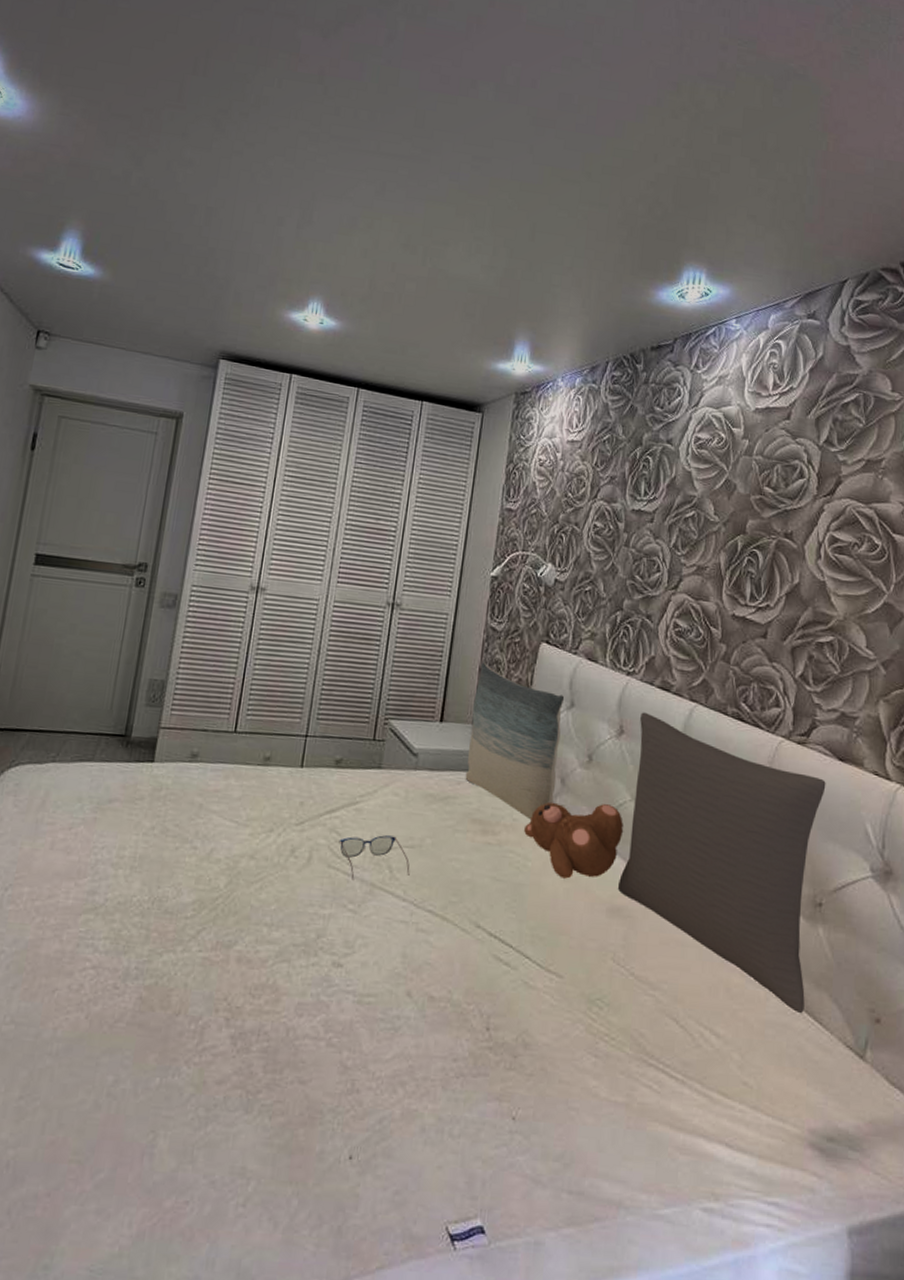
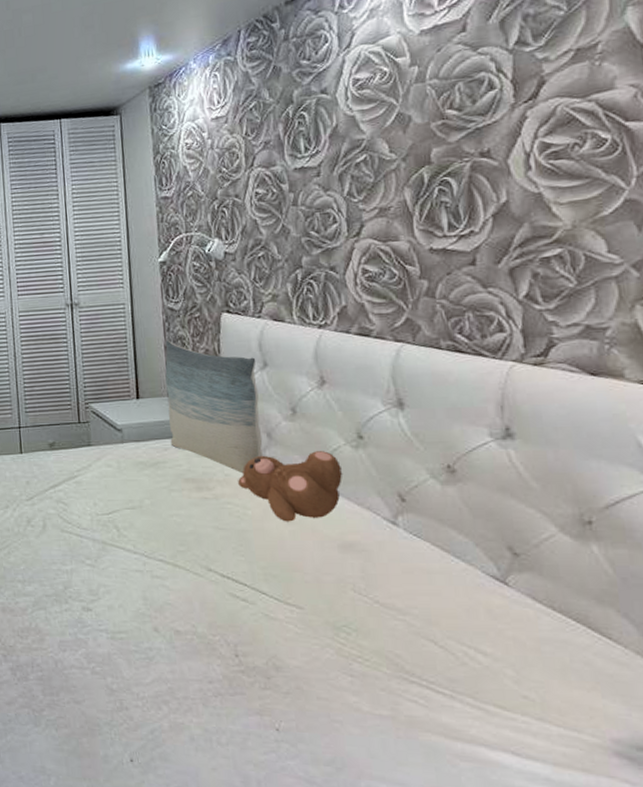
glasses: present [339,835,410,881] -> none [66,501,136,541]
pillow: present [618,712,826,1014] -> none [341,360,587,630]

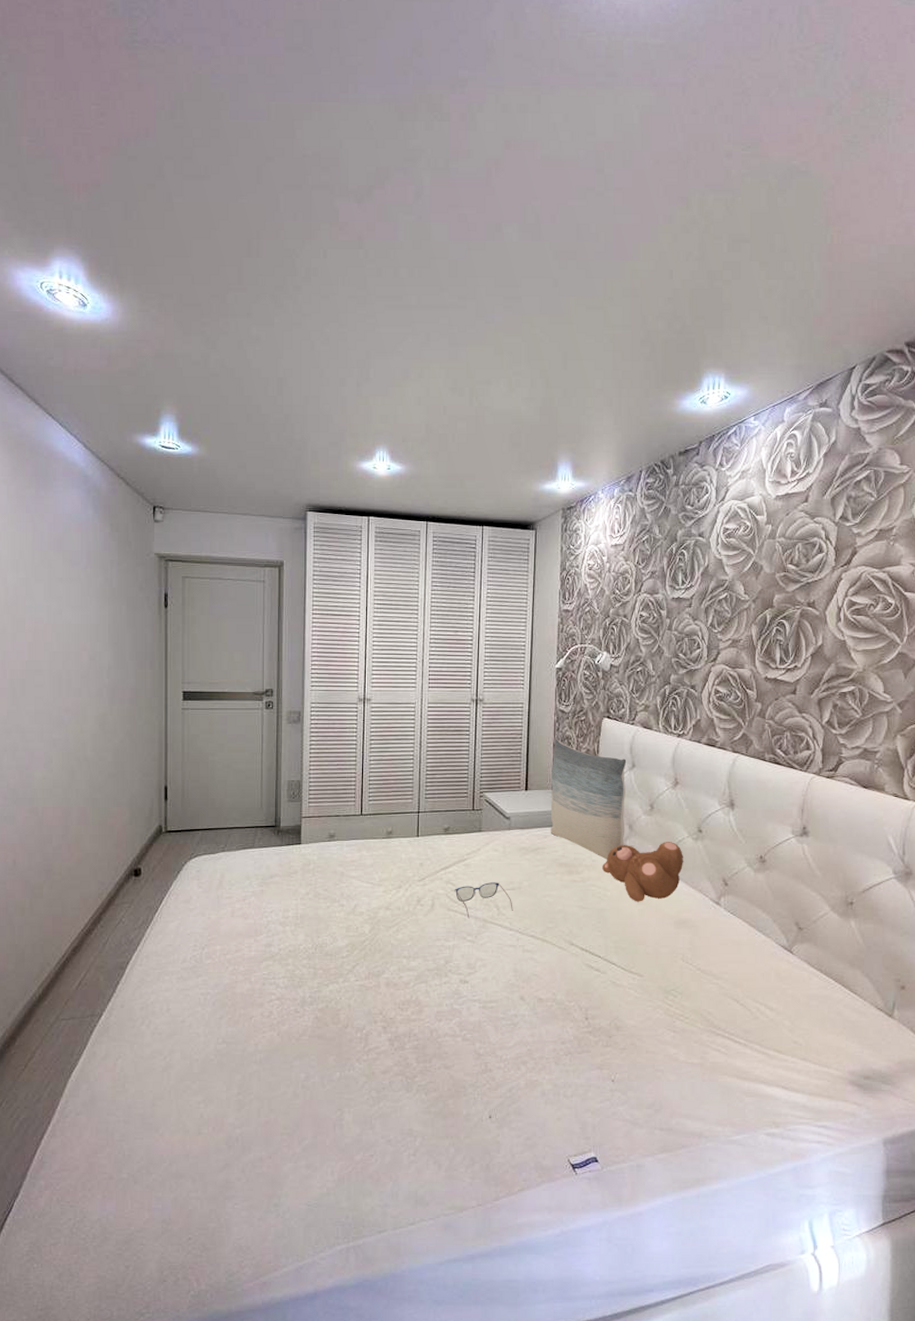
glasses: none [66,501,136,541] -> present [454,882,513,919]

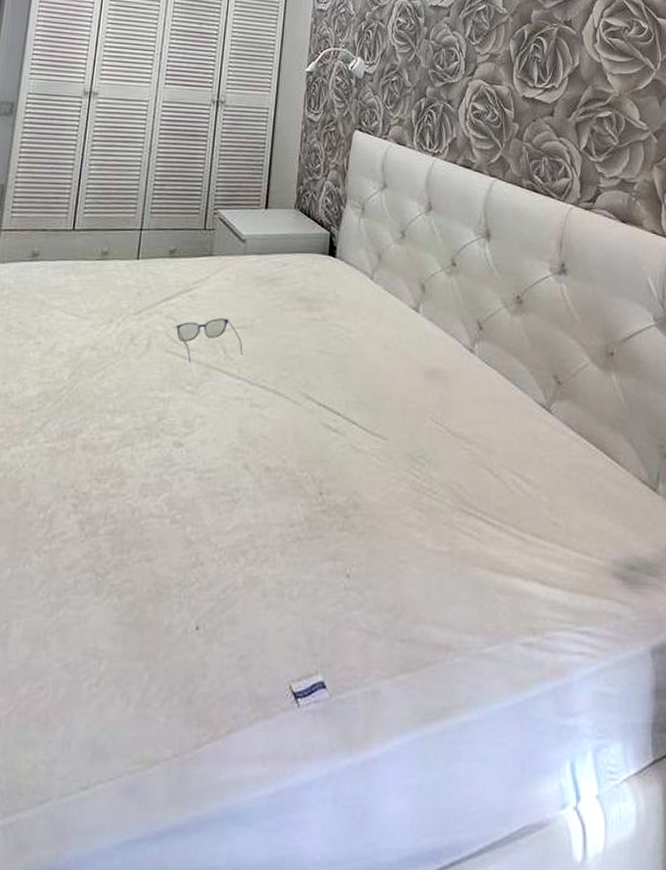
pillow: present [550,739,627,860] -> none [290,151,378,295]
teddy bear: present [602,842,684,902] -> none [346,275,436,347]

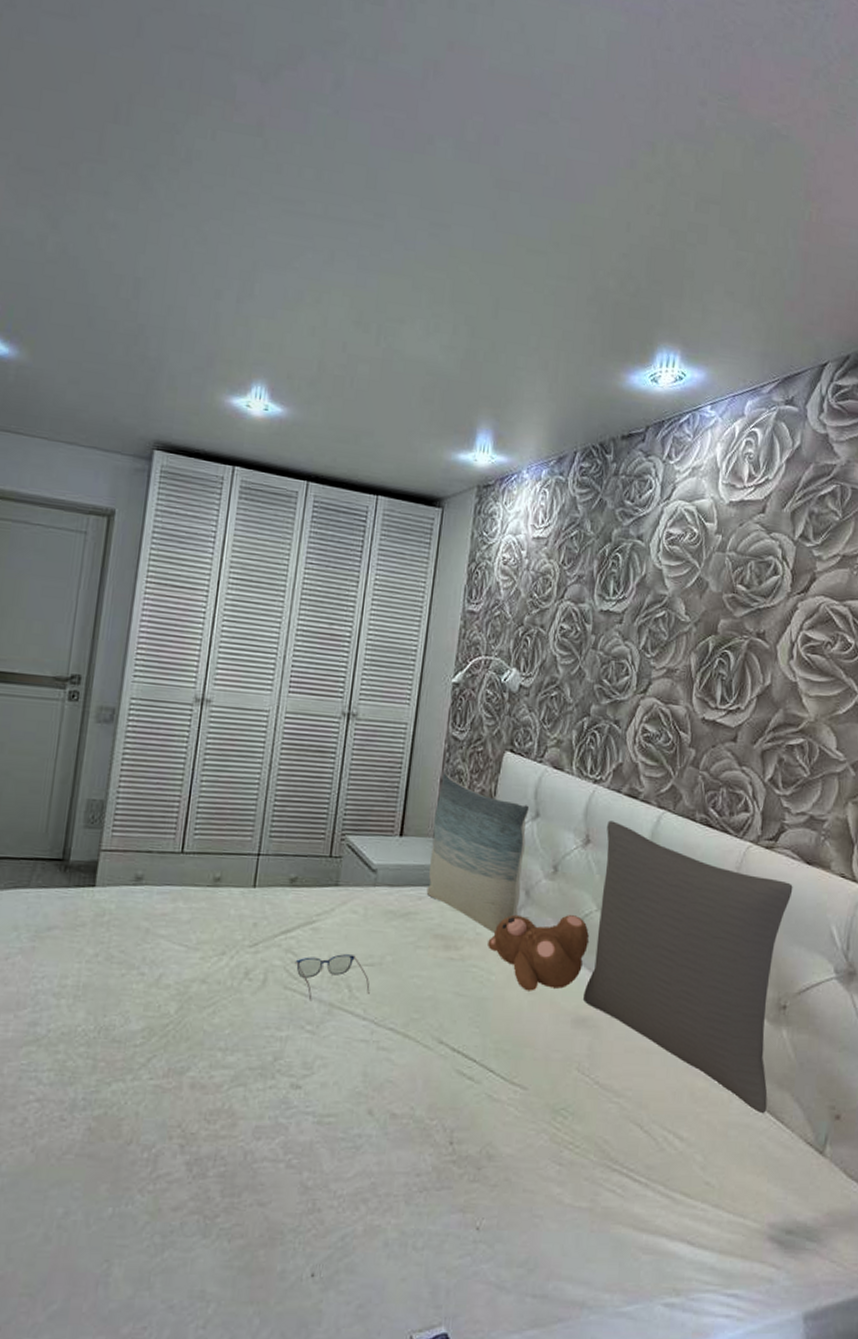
pillow: none [290,151,378,295] -> present [426,773,530,934]
teddy bear: none [346,275,436,347] -> present [488,914,590,991]
pillow: none [434,189,612,455] -> present [583,820,793,1114]

